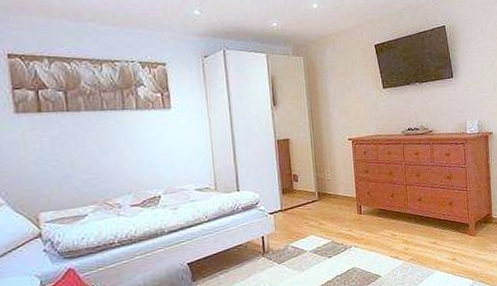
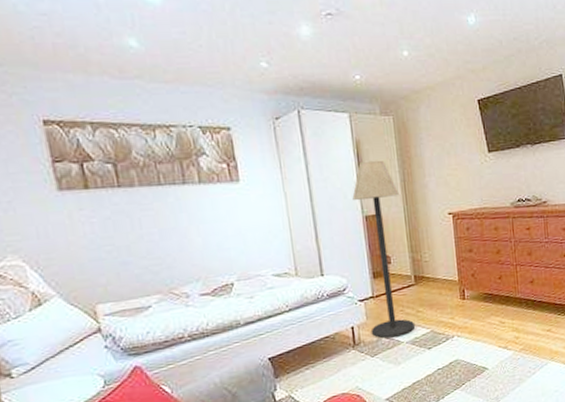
floor lamp: none [267,93,318,248] -> present [352,160,416,339]

